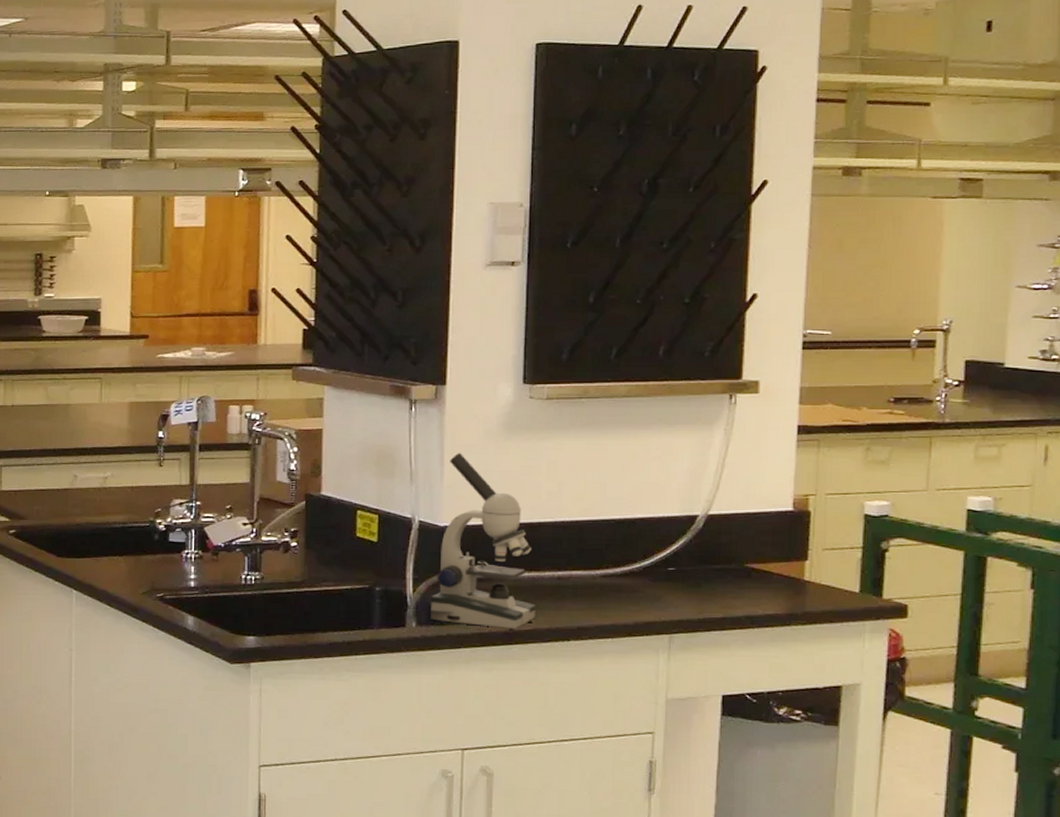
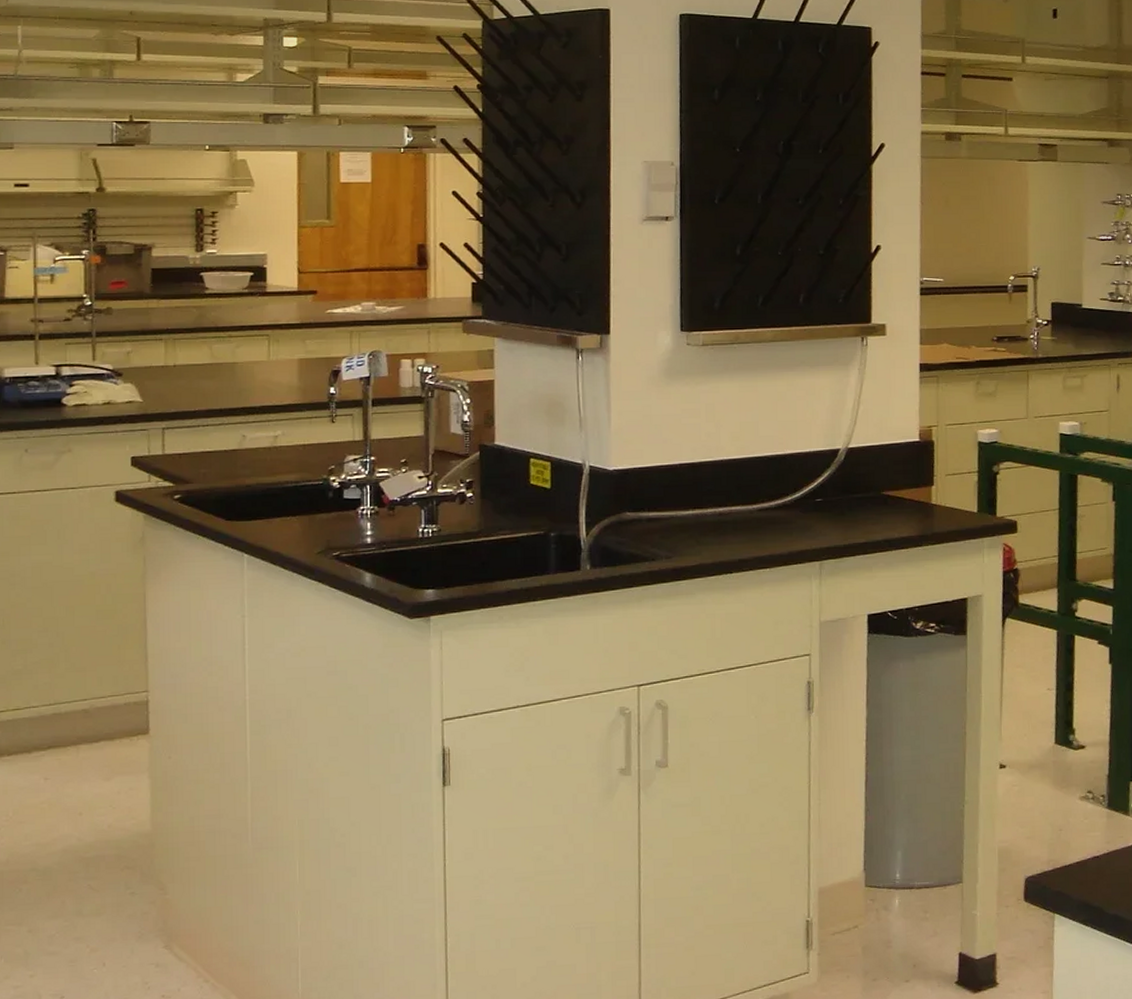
microscope: present [430,452,536,632] -> none [602,398,700,568]

